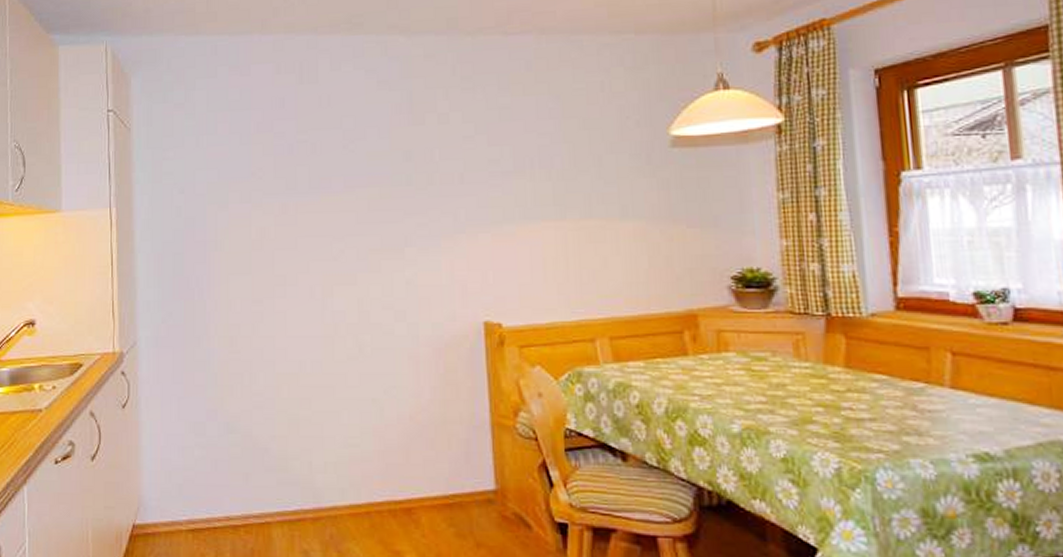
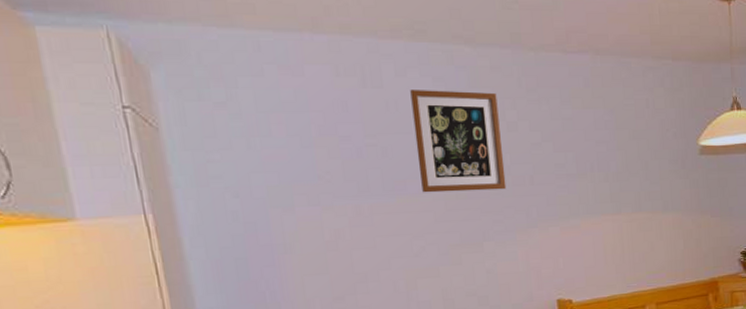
wall art: none [343,82,433,192] -> present [410,90,507,193]

